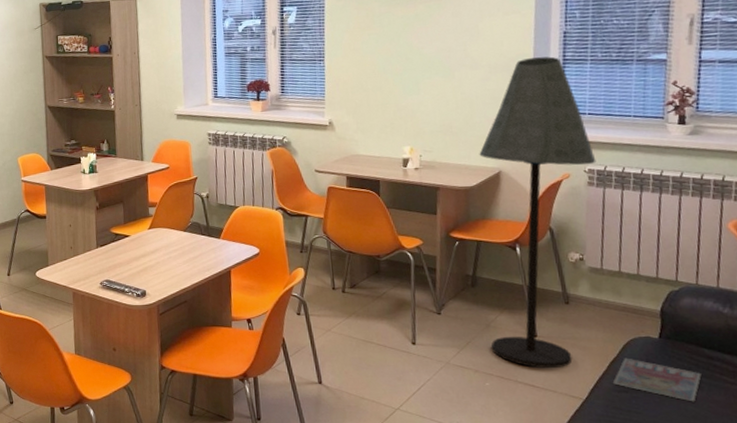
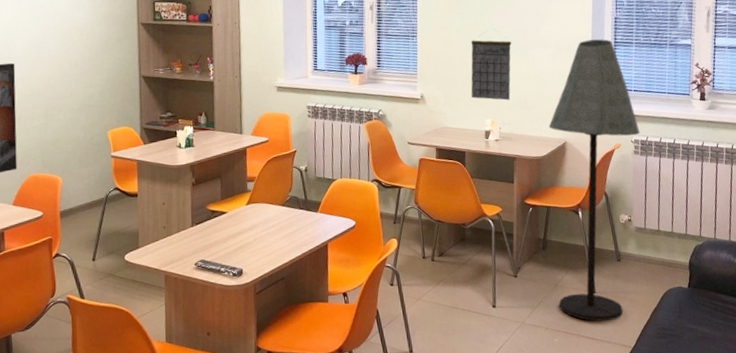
calendar: none [385,49,435,127] -> present [470,28,512,101]
magazine: present [612,358,702,402] -> none [654,307,719,342]

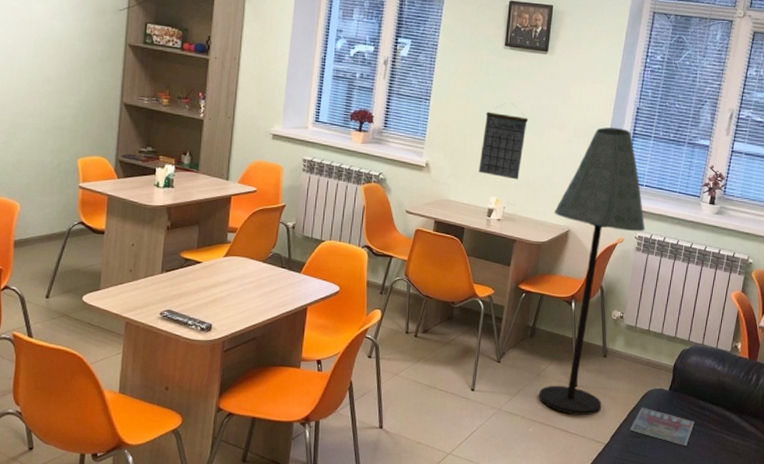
magazine: none [654,307,719,342] -> present [629,407,695,446]

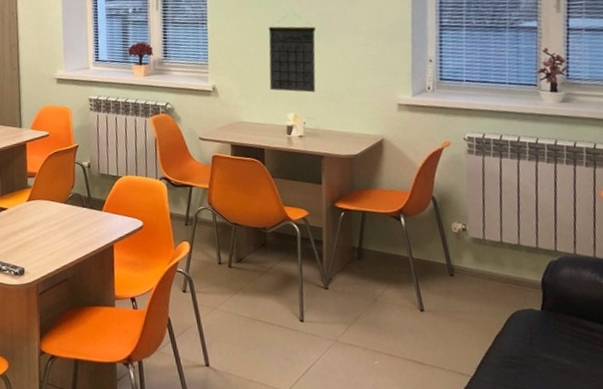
floor lamp: present [538,127,645,416] -> none [362,22,475,345]
magazine: present [629,407,695,446] -> none [498,331,583,376]

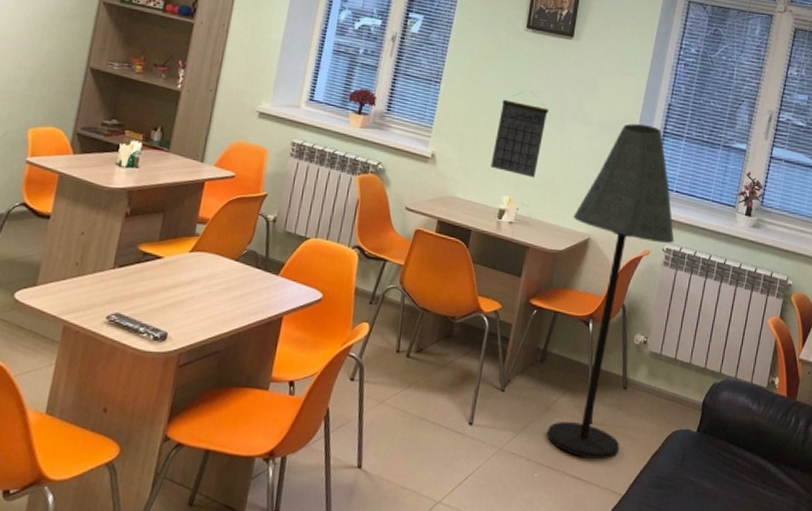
floor lamp: none [362,22,475,345] -> present [546,123,675,460]

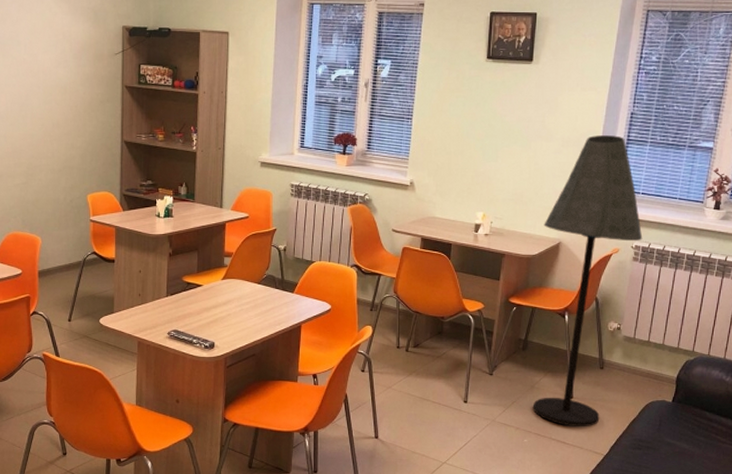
calendar: present [490,90,549,178] -> none [464,116,514,194]

